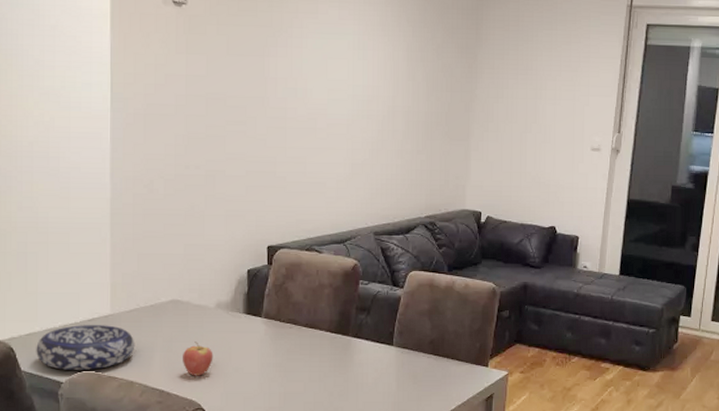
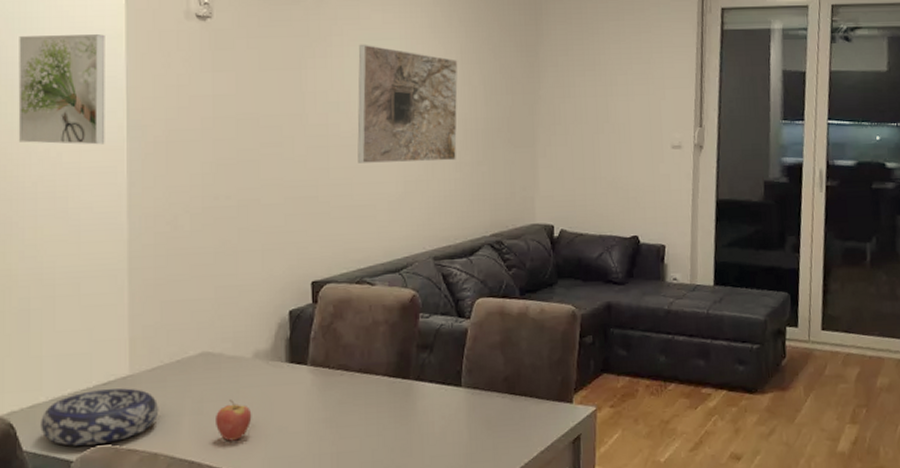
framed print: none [16,11,92,113] -> present [18,34,105,145]
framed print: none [312,37,405,148] -> present [357,44,458,163]

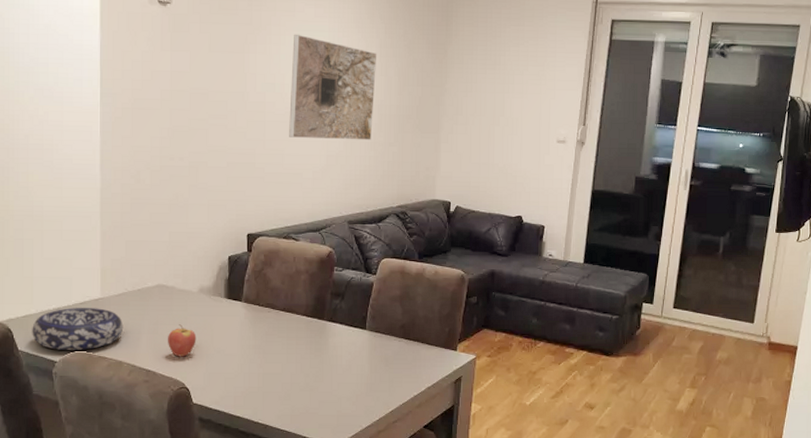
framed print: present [18,34,105,145] -> none [13,11,83,107]

